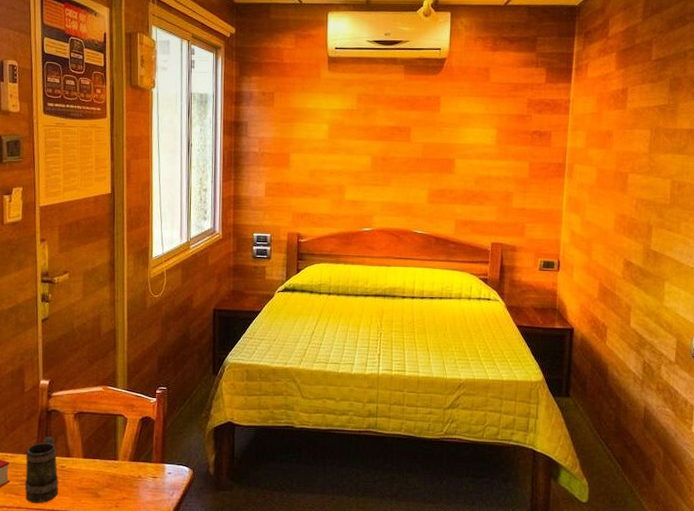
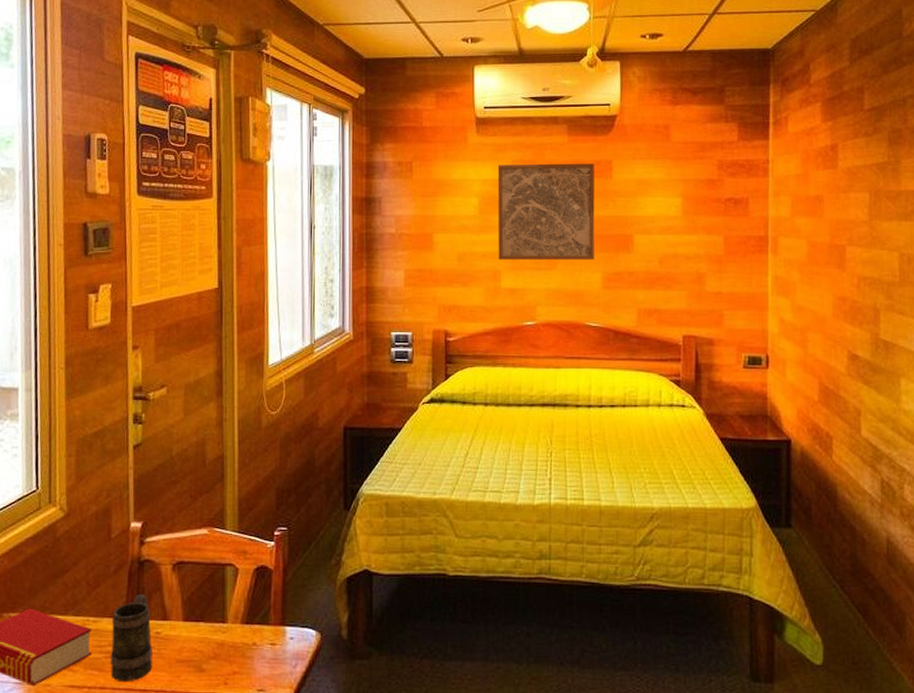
wall art: none [343,97,425,179] -> present [497,163,595,260]

